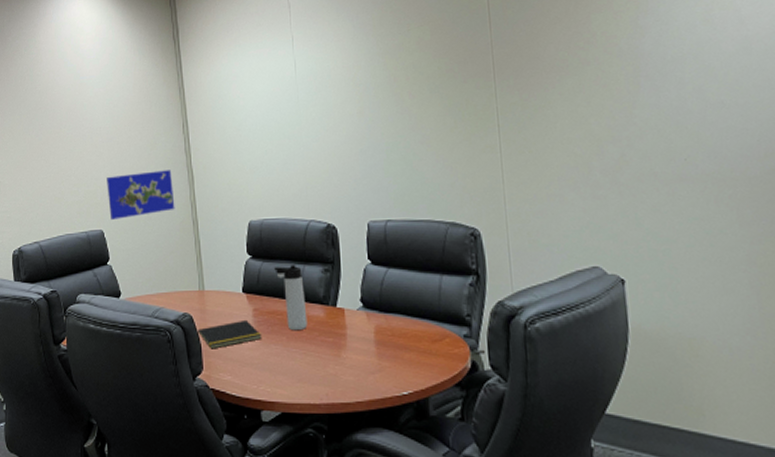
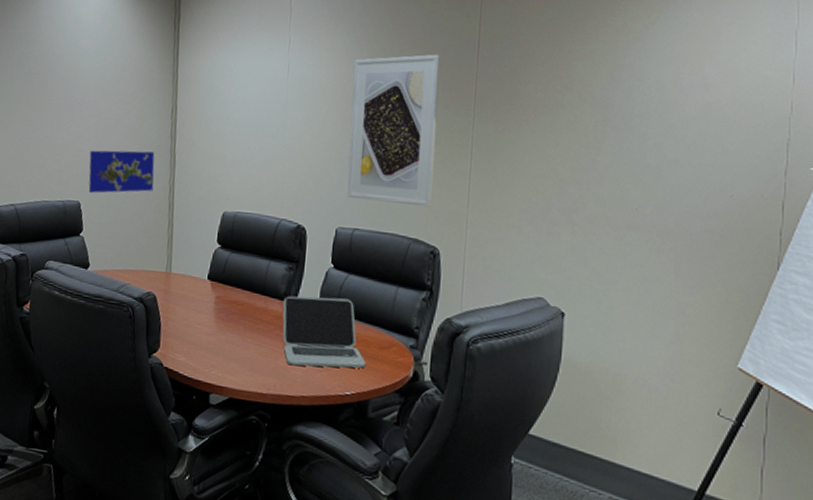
notepad: present [197,319,262,349] -> none [158,305,221,330]
thermos bottle: present [274,265,308,331] -> none [241,259,268,323]
laptop: none [323,294,420,371] -> present [282,296,366,369]
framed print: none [362,28,465,190] -> present [347,54,440,207]

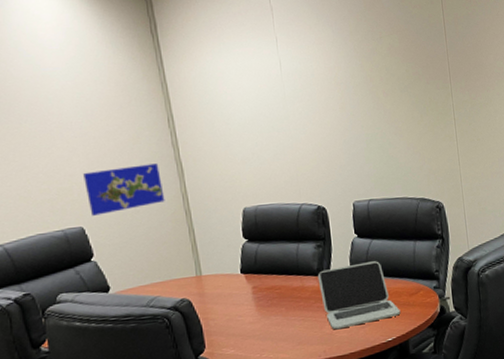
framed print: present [347,54,440,207] -> none [341,38,431,174]

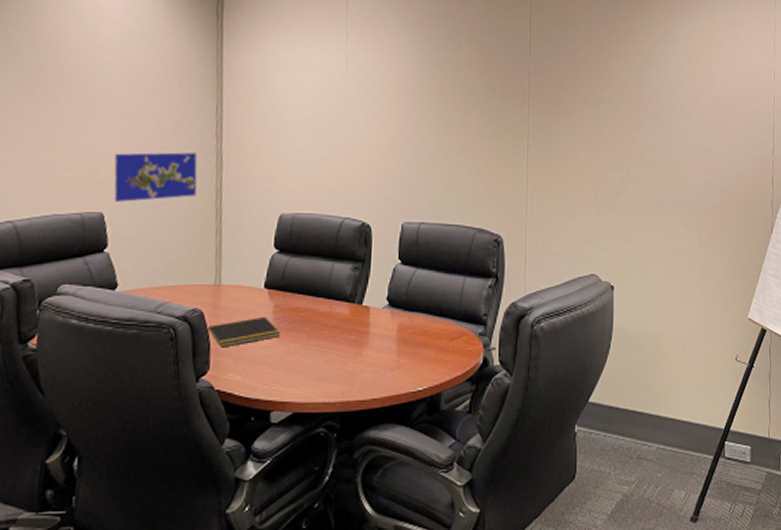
notepad: none [197,297,263,328] -> present [206,316,281,348]
laptop: present [317,261,401,330] -> none [348,294,437,369]

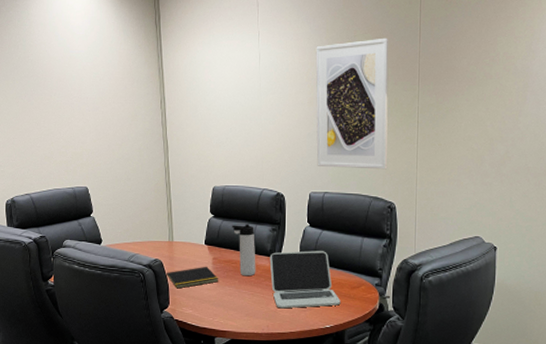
world map: present [114,152,198,202] -> none [92,139,151,179]
thermos bottle: none [302,261,332,329] -> present [232,224,256,277]
laptop: none [348,294,437,369] -> present [269,250,341,309]
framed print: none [412,51,496,197] -> present [315,38,389,170]

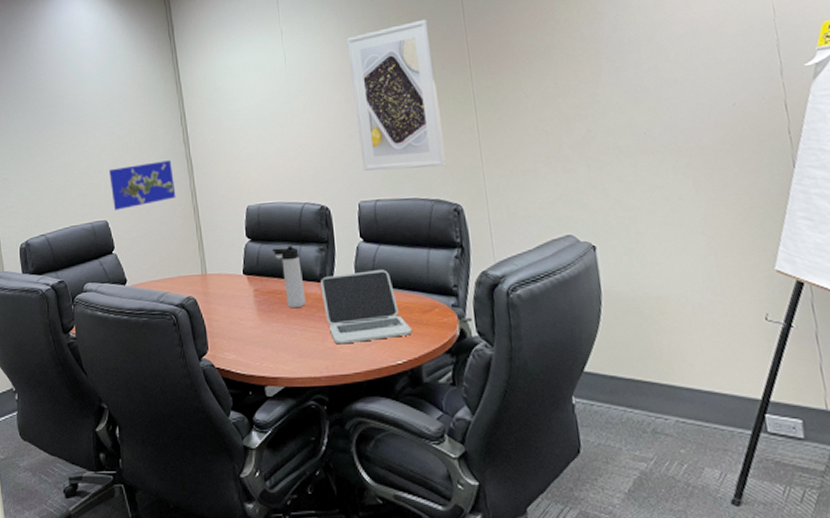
world map: none [92,139,151,179] -> present [109,160,176,210]
notepad: present [165,266,219,289] -> none [201,300,264,330]

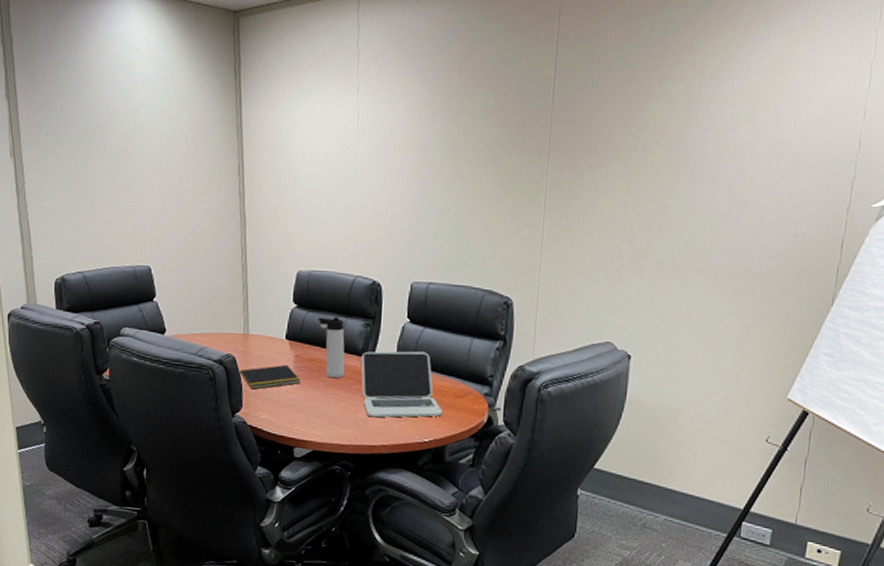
world map: present [109,160,176,210] -> none [156,211,225,257]
notepad: none [201,300,264,330] -> present [238,364,301,390]
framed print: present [346,19,447,171] -> none [421,97,515,258]

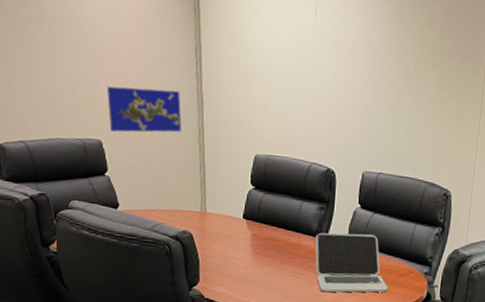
world map: none [156,211,225,257] -> present [107,86,182,133]
notepad: present [238,364,301,390] -> none [196,242,258,265]
thermos bottle: present [318,317,345,379] -> none [275,199,300,257]

